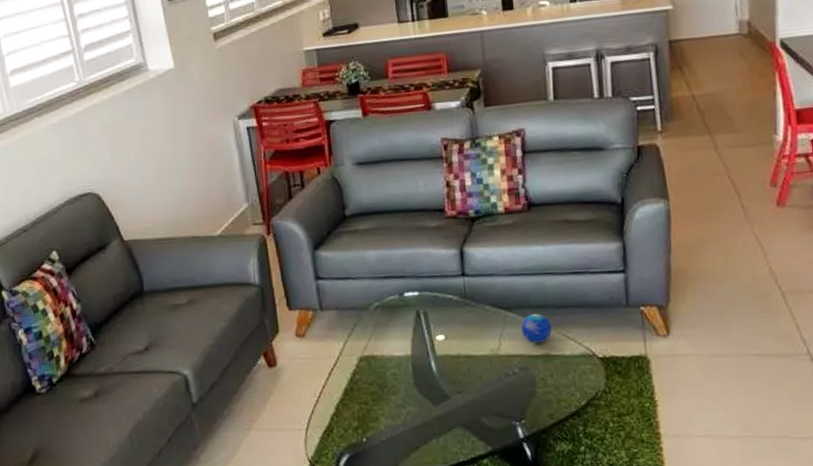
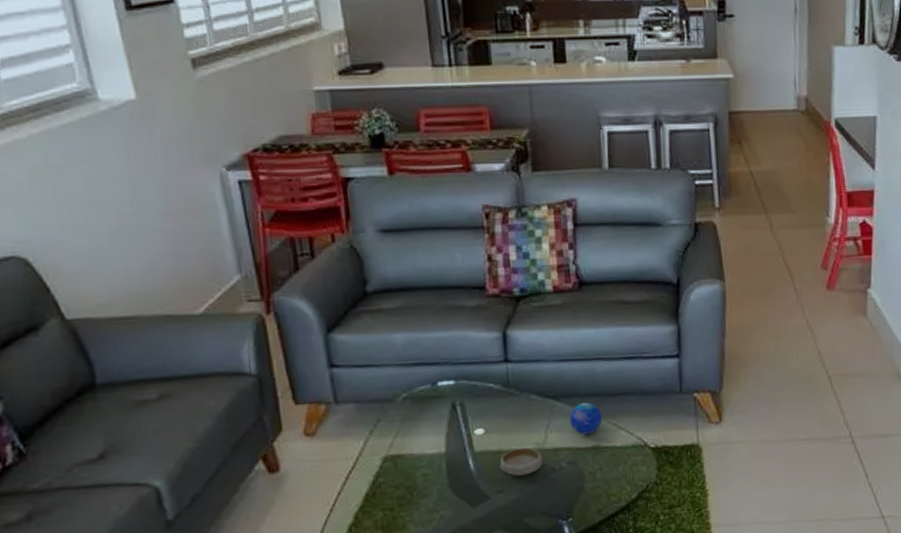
bowl: none [458,353,498,379] -> present [500,447,544,476]

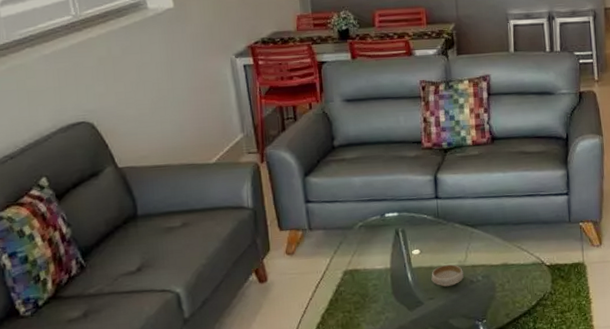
decorative orb: present [569,402,602,435] -> none [484,229,509,255]

